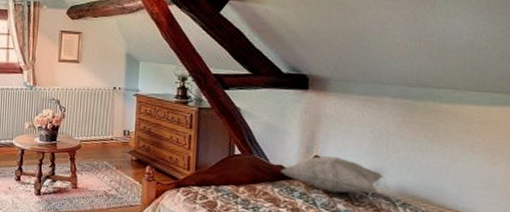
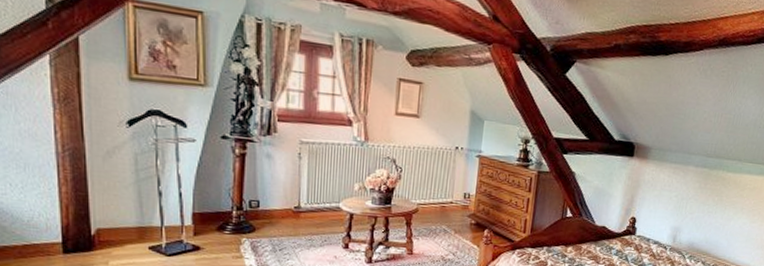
decorative pillow: present [281,155,384,194] -> none [603,217,680,250]

